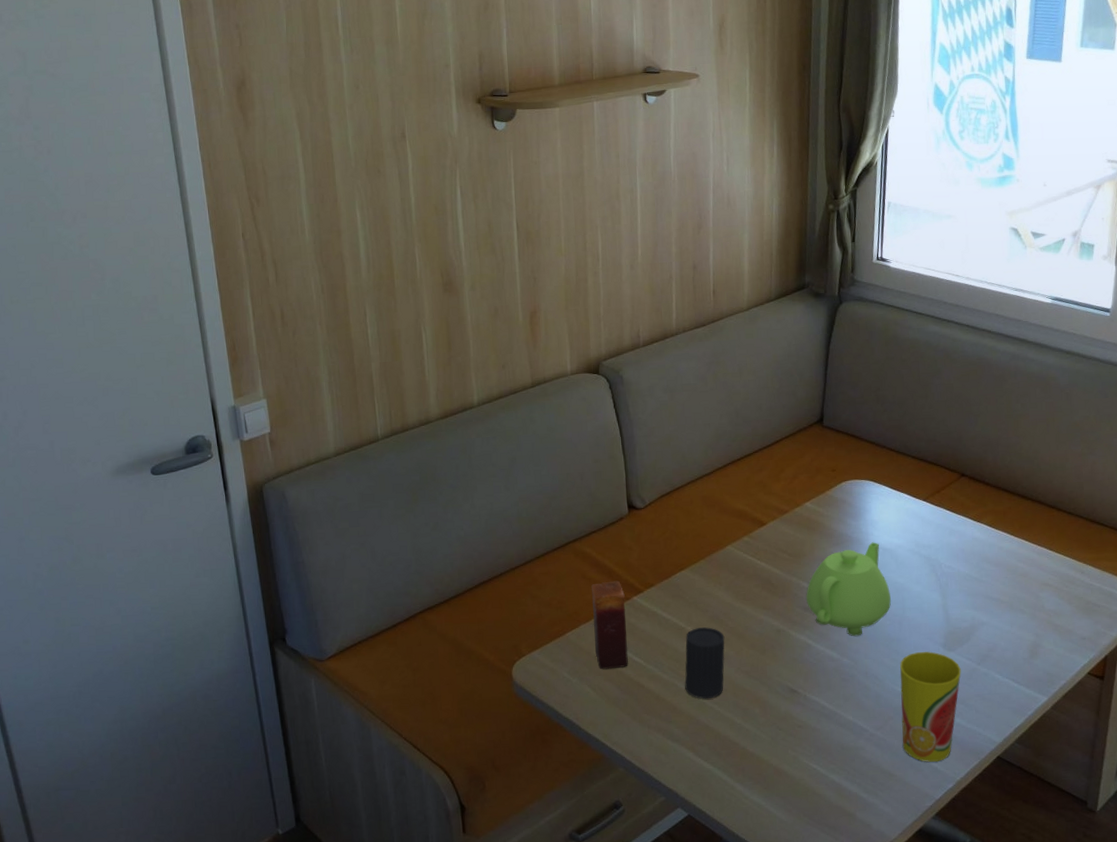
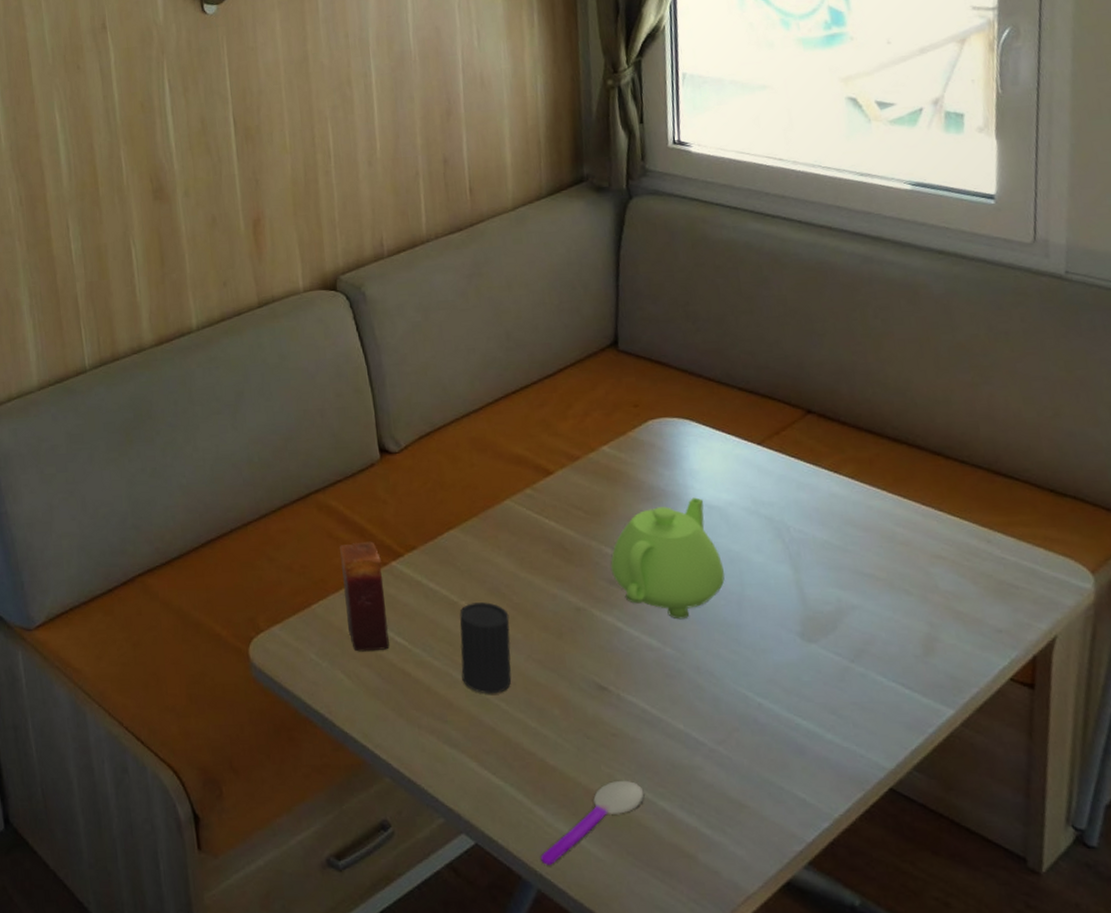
spoon: none [738,760,820,828] -> present [540,780,645,865]
cup: present [900,651,961,762] -> none [742,642,829,791]

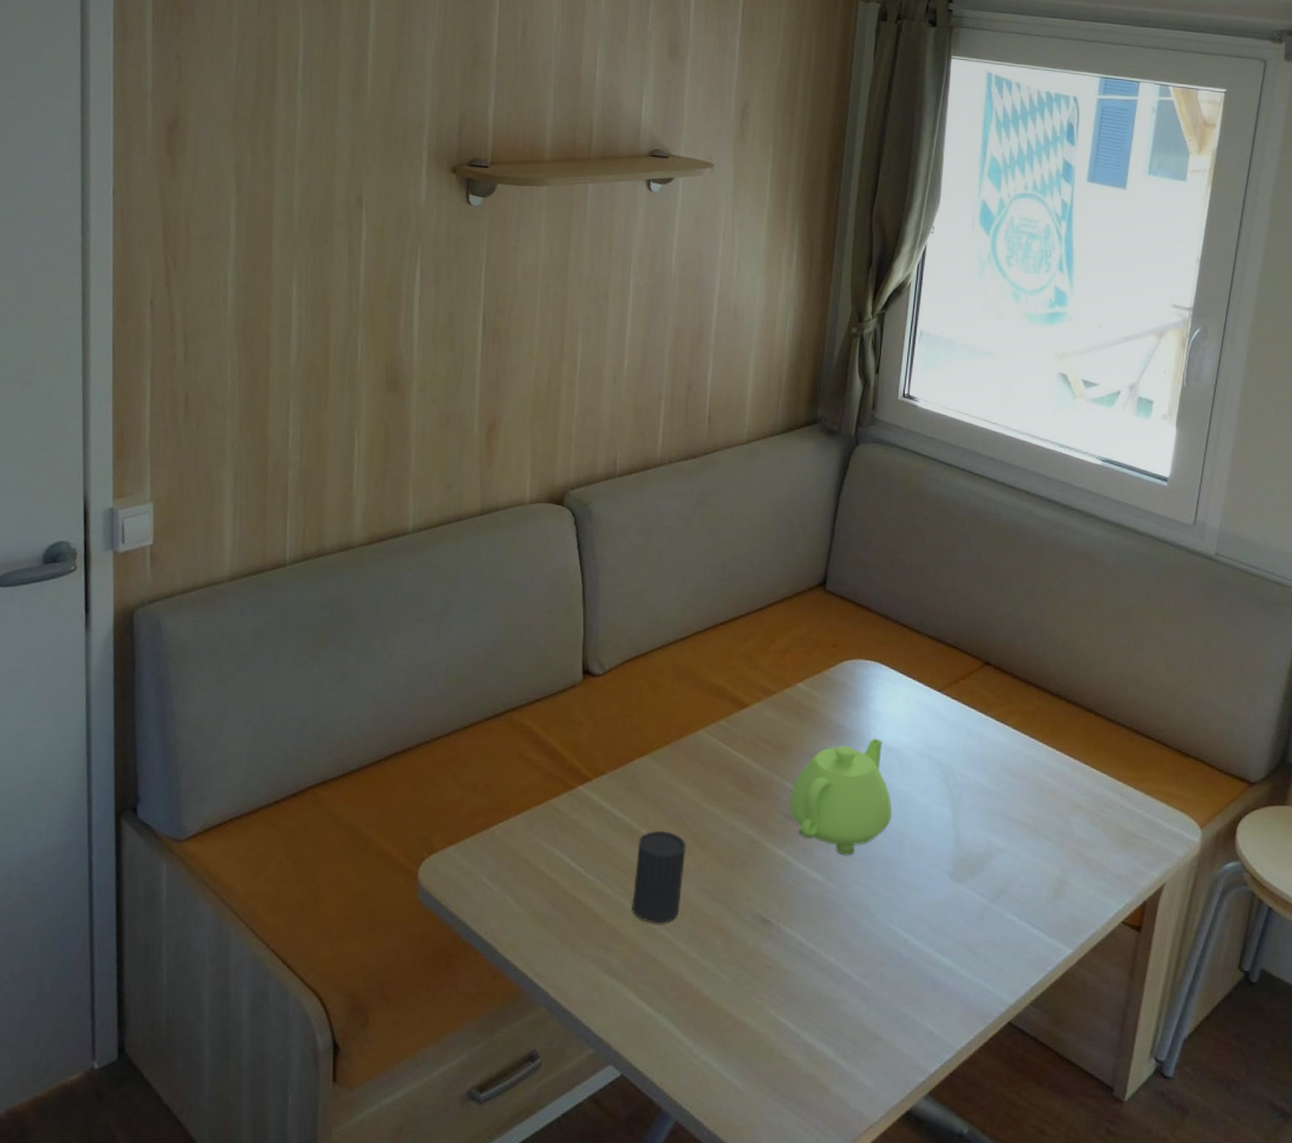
candle: present [339,541,390,652] -> none [525,764,568,877]
spoon: present [540,780,645,865] -> none [682,1012,789,1096]

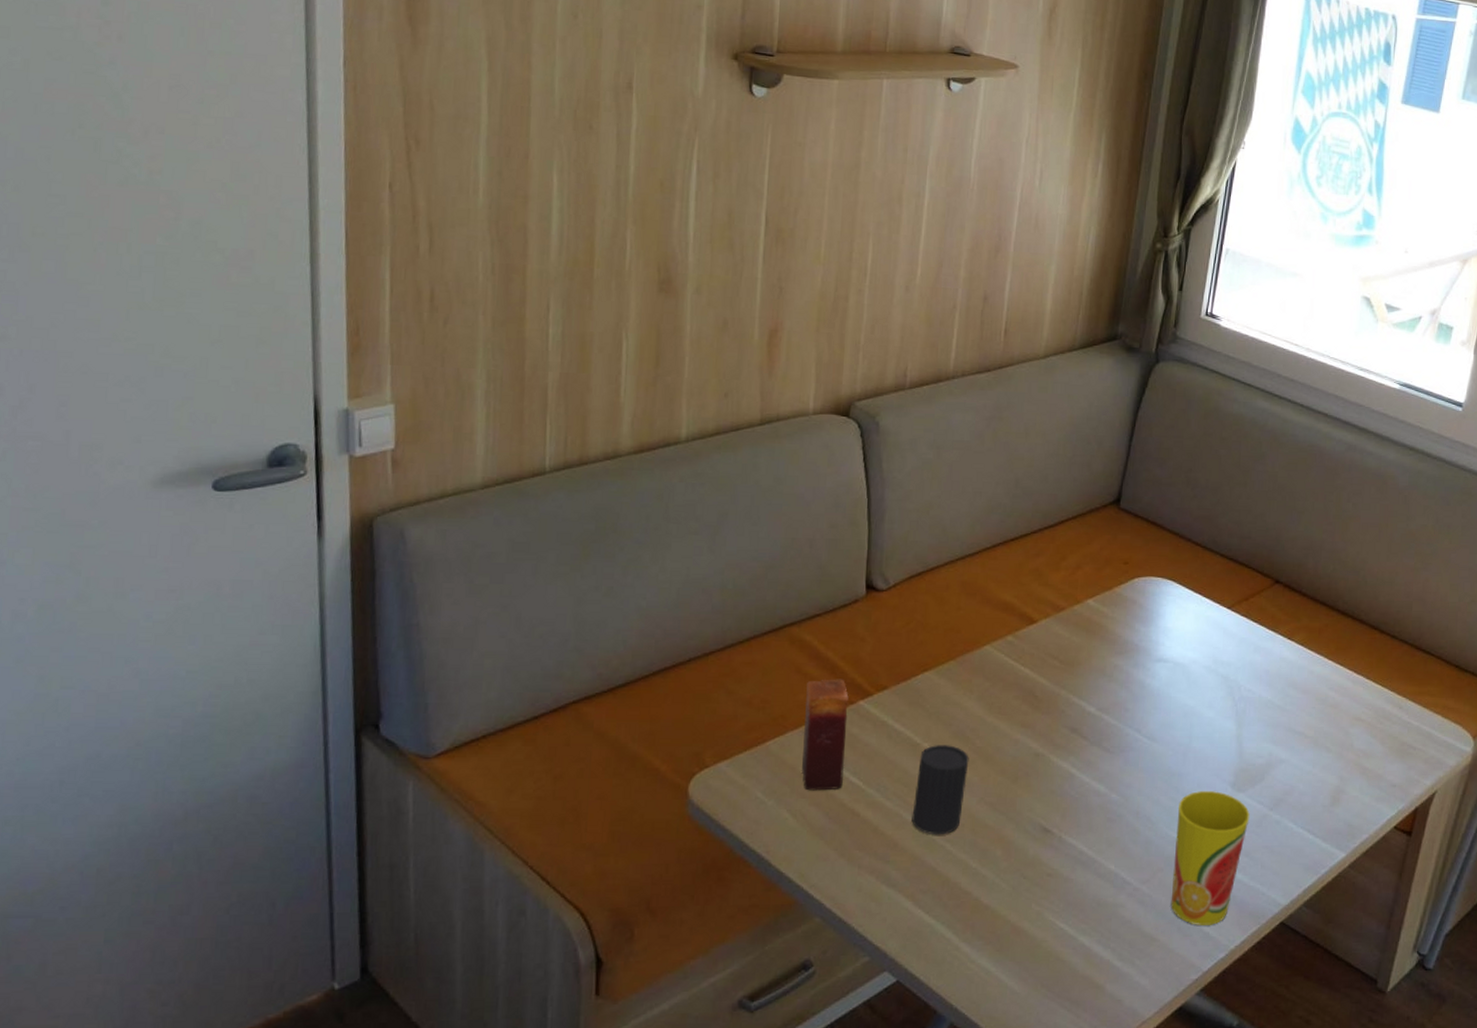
candle: none [525,764,568,877] -> present [802,679,849,791]
teapot: present [788,738,891,856] -> none [1074,654,1177,768]
cup: none [893,881,970,1024] -> present [1170,791,1250,925]

